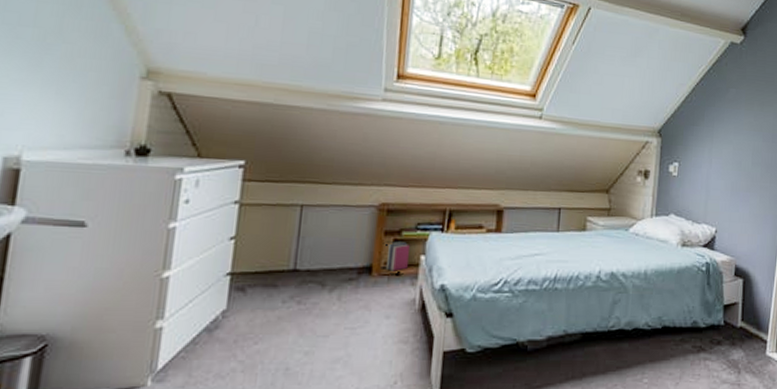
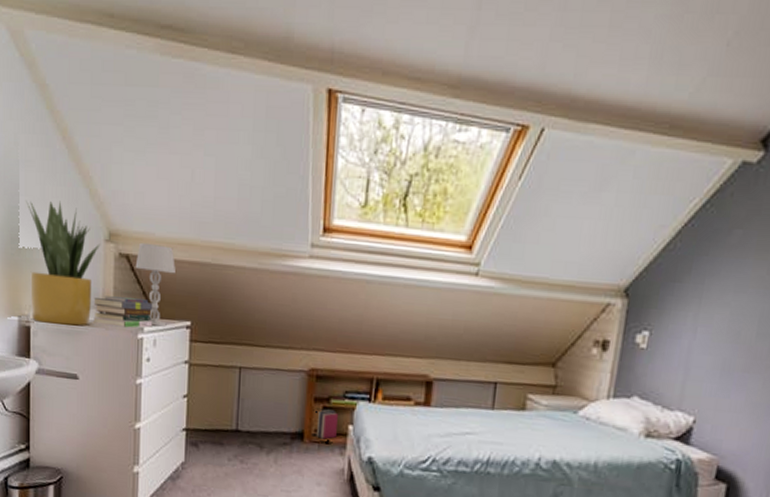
planter: none [24,33,135,168] -> present [26,200,101,326]
books: none [115,135,199,169] -> present [93,296,153,328]
table lamp: none [178,81,230,167] -> present [135,242,176,327]

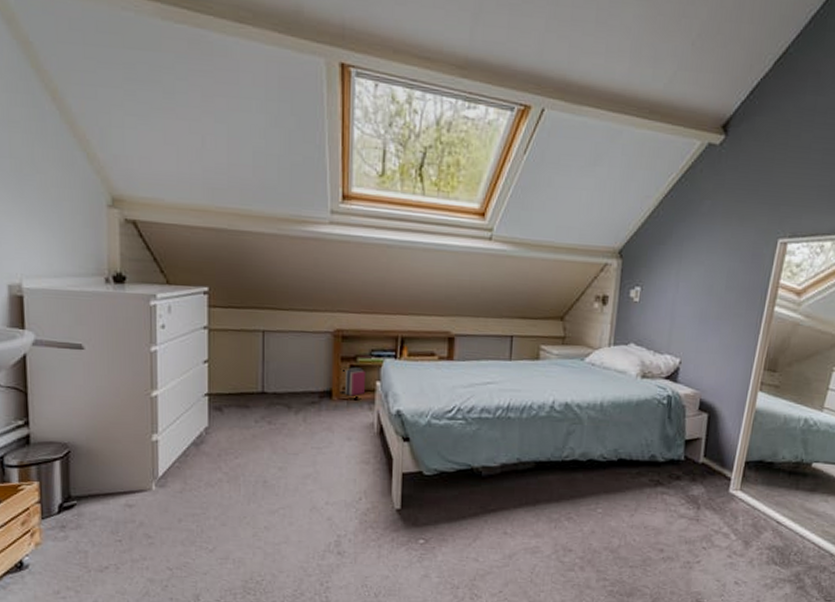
planter: present [26,200,101,326] -> none [11,164,103,295]
books: present [93,296,153,328] -> none [98,263,166,295]
table lamp: present [135,242,176,327] -> none [143,208,189,293]

